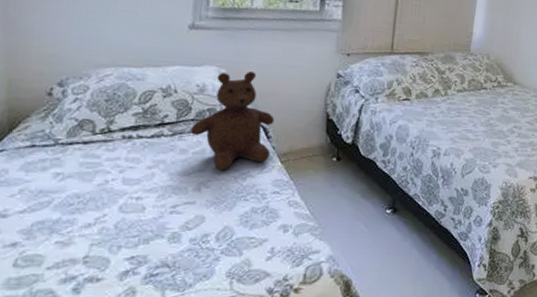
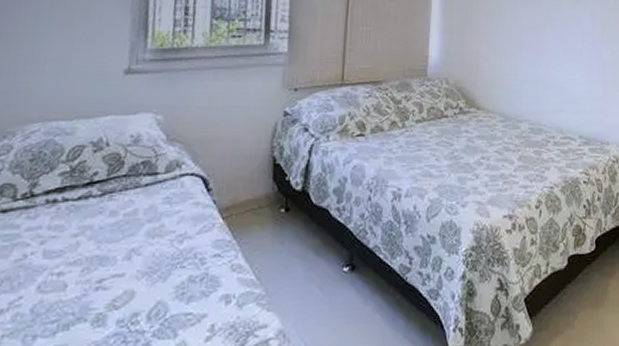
teddy bear: present [191,71,275,170] -> none [122,115,216,233]

